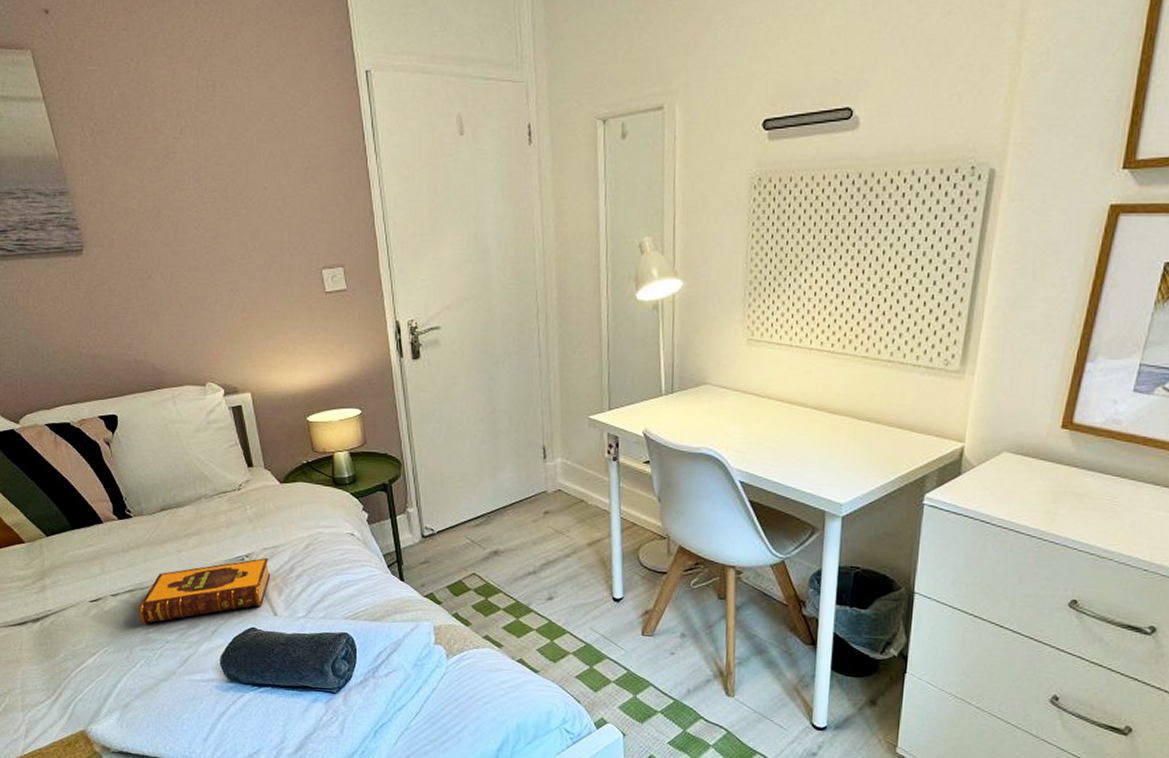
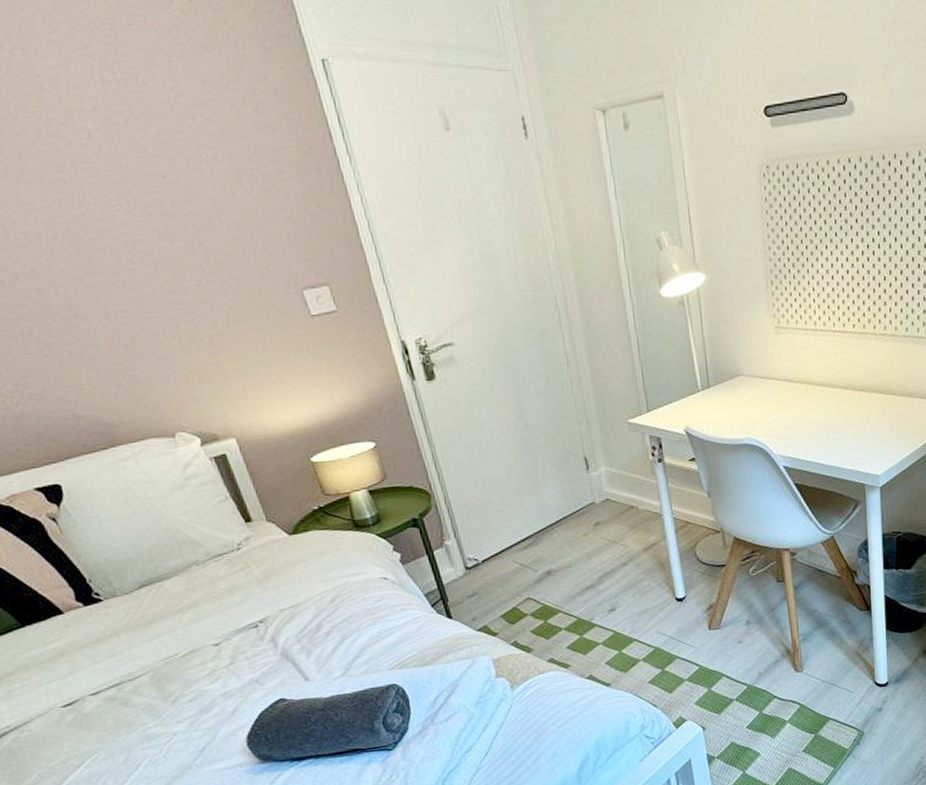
hardback book: present [138,558,271,625] -> none [130,620,294,720]

